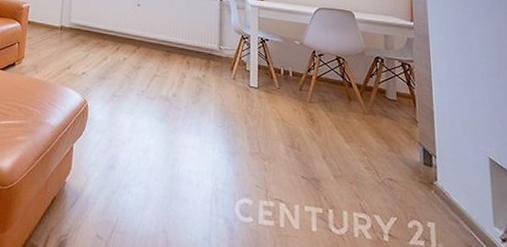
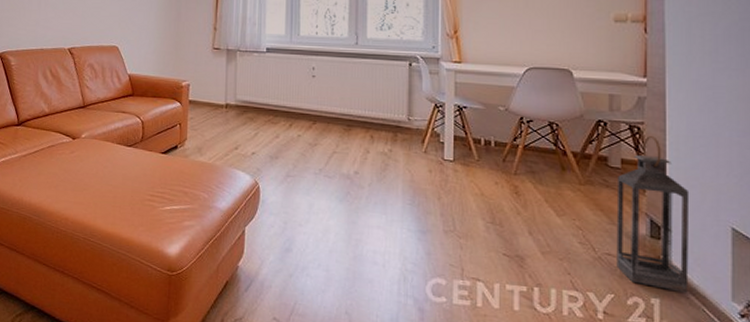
lantern: none [394,73,458,218] -> present [616,136,690,293]

